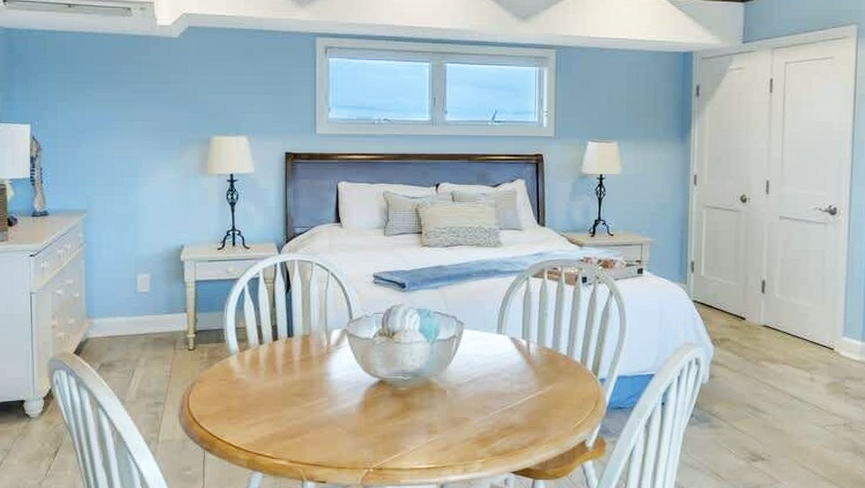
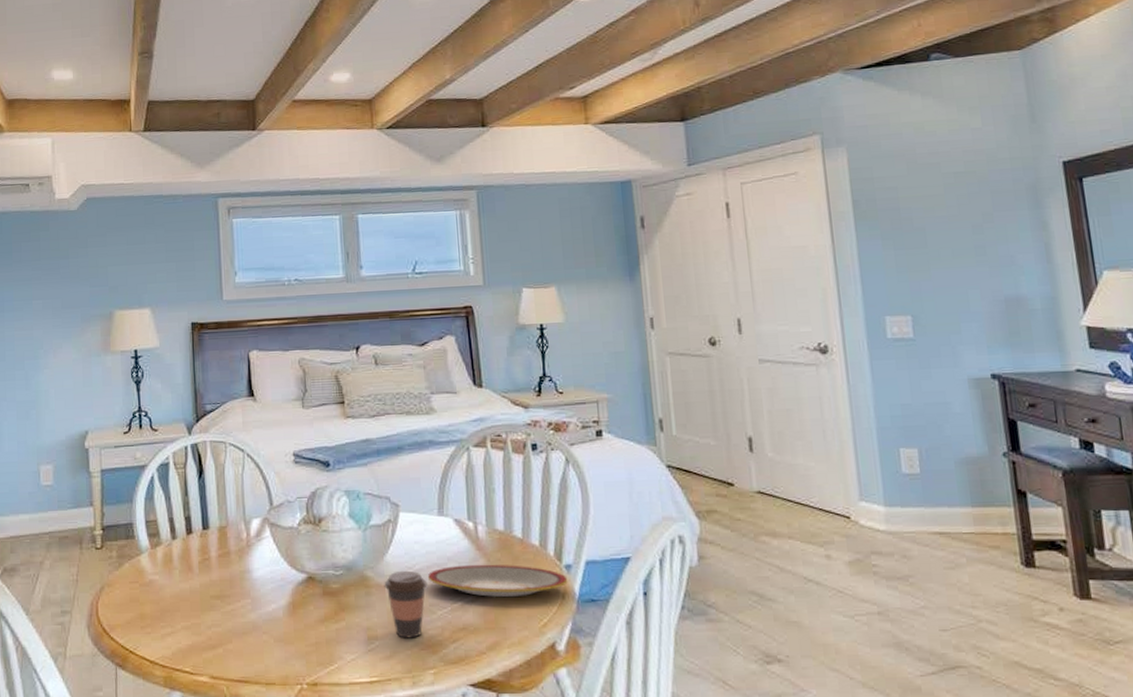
coffee cup: none [445,378,483,434] -> present [384,570,428,638]
plate: none [483,375,601,402] -> present [427,564,568,597]

